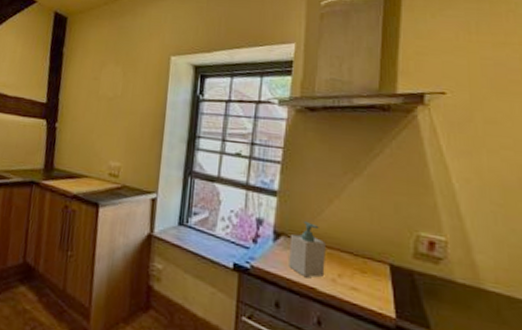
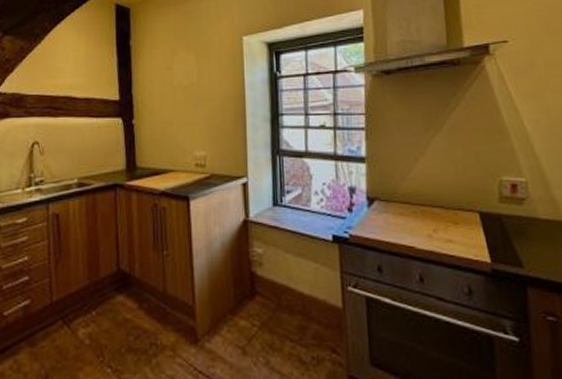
soap bottle: present [289,220,325,278] -> none [383,182,421,237]

